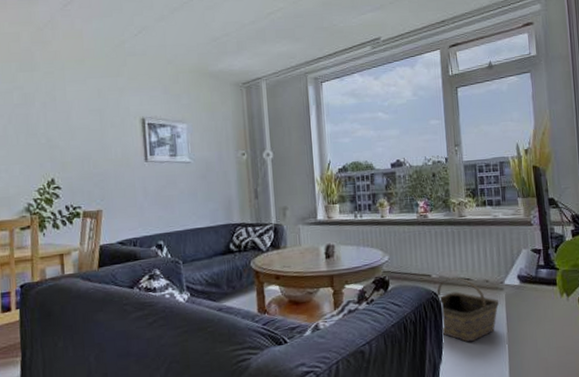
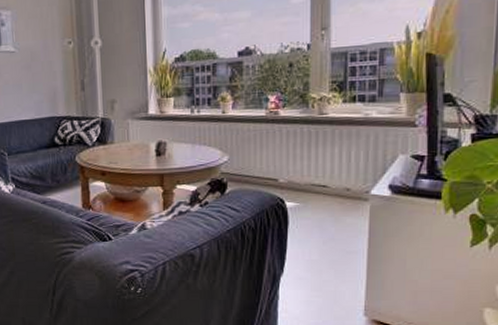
basket: present [437,277,499,342] -> none [283,183,362,255]

